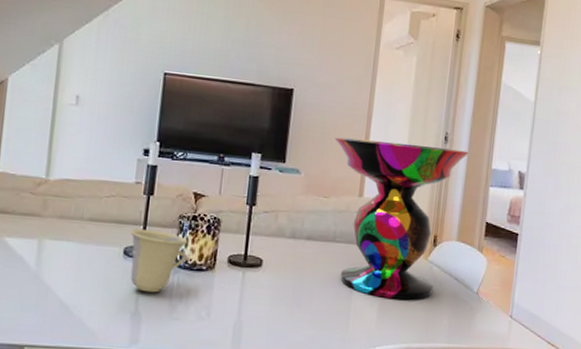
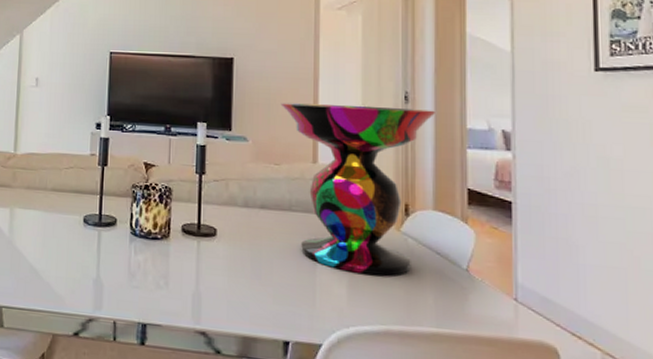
cup: present [130,228,188,293] -> none [88,198,143,260]

